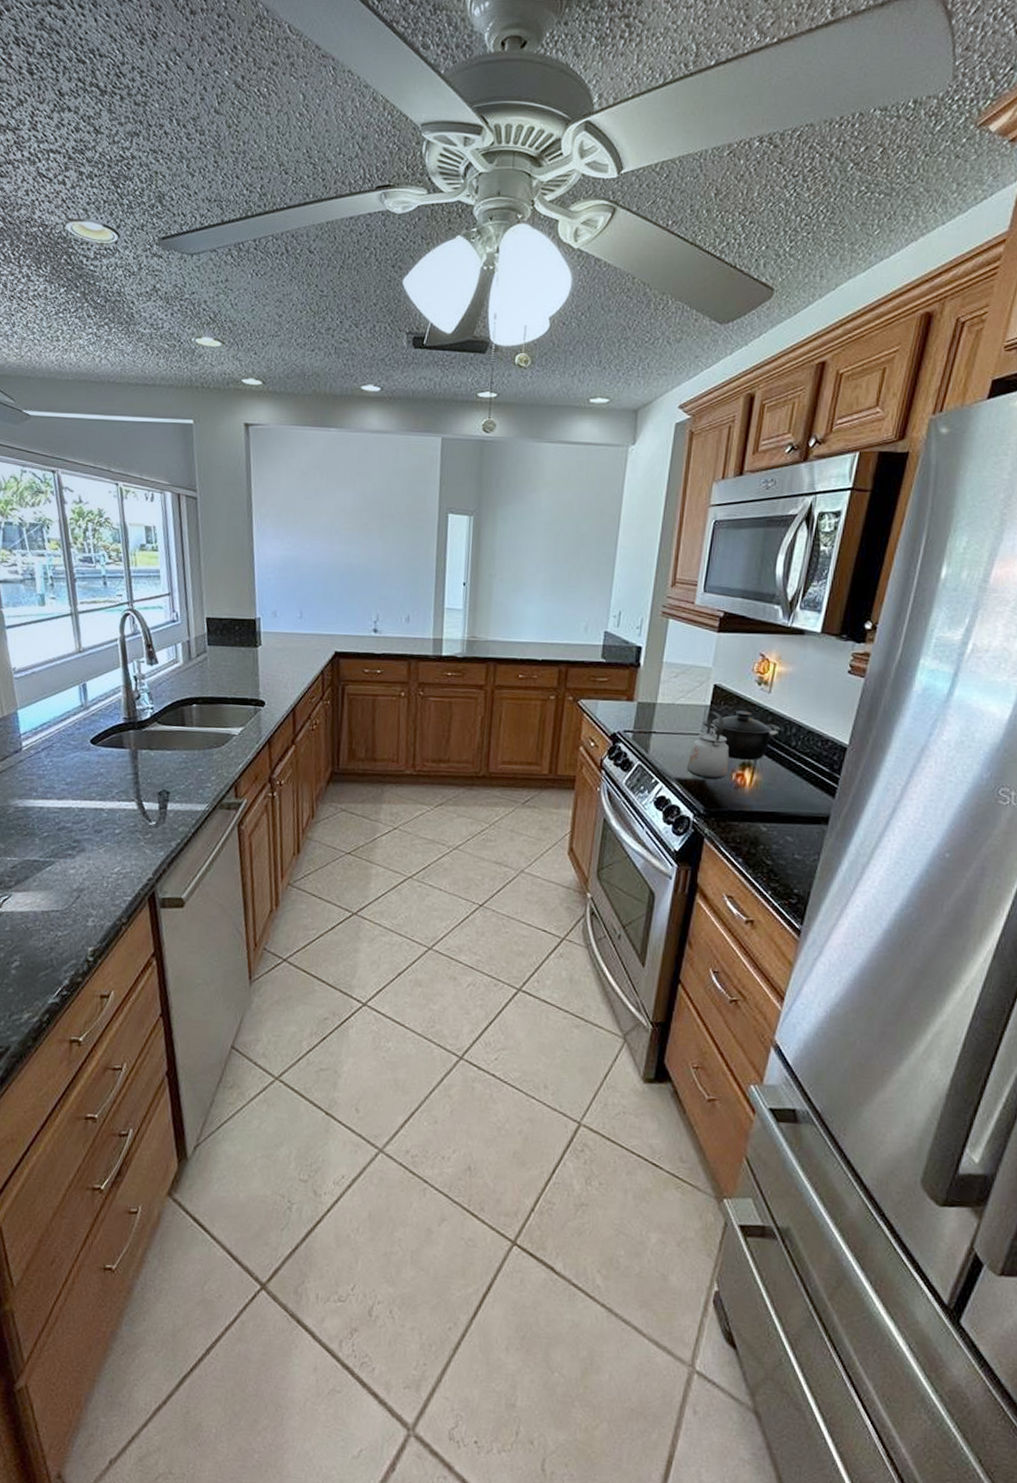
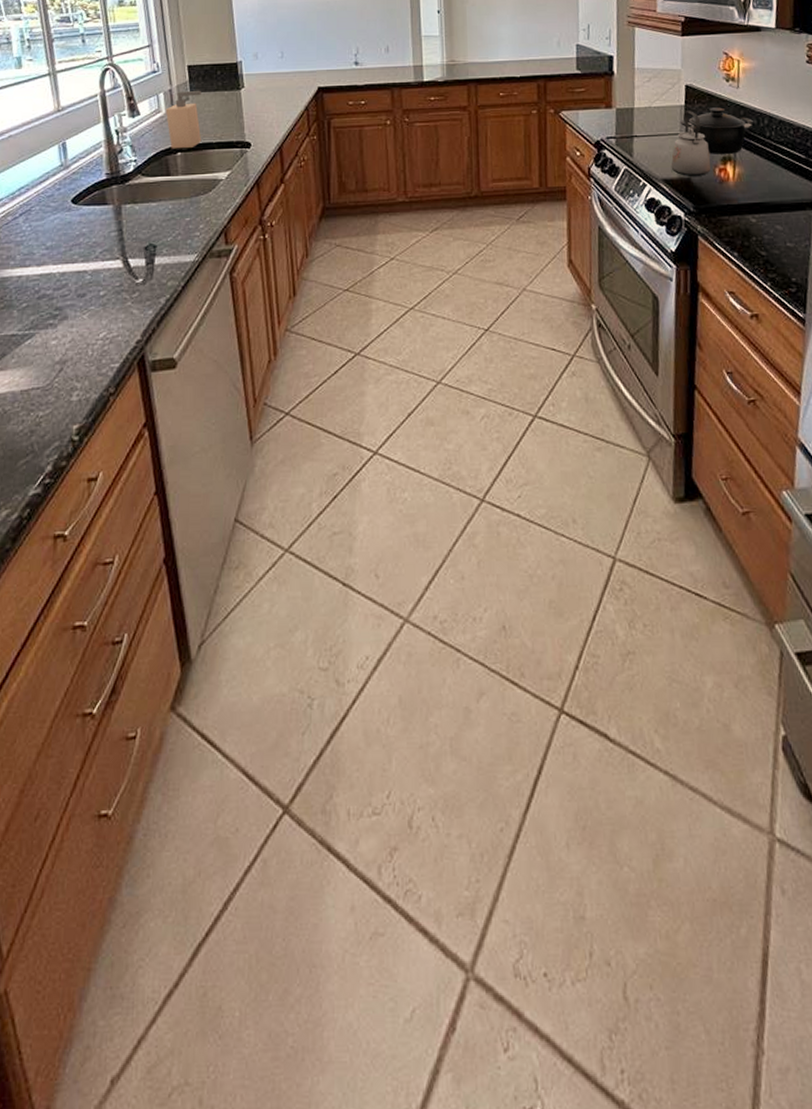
soap dispenser: none [183,643,219,701] -> present [166,90,202,149]

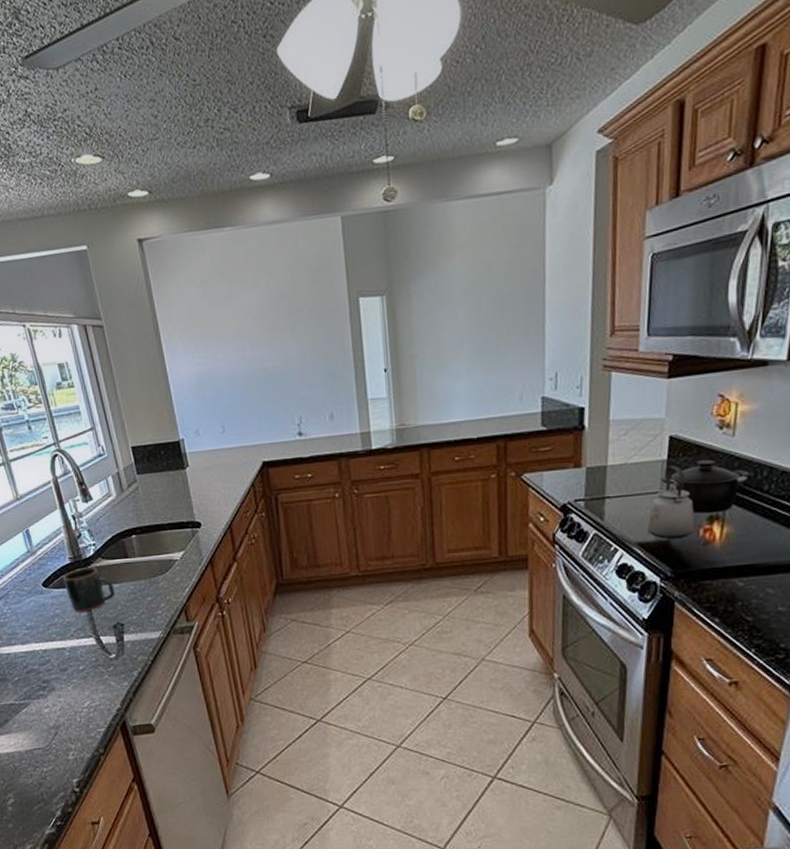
mug: none [96,184,151,231] -> present [63,567,115,612]
soap dispenser: present [166,90,202,149] -> none [116,471,154,532]

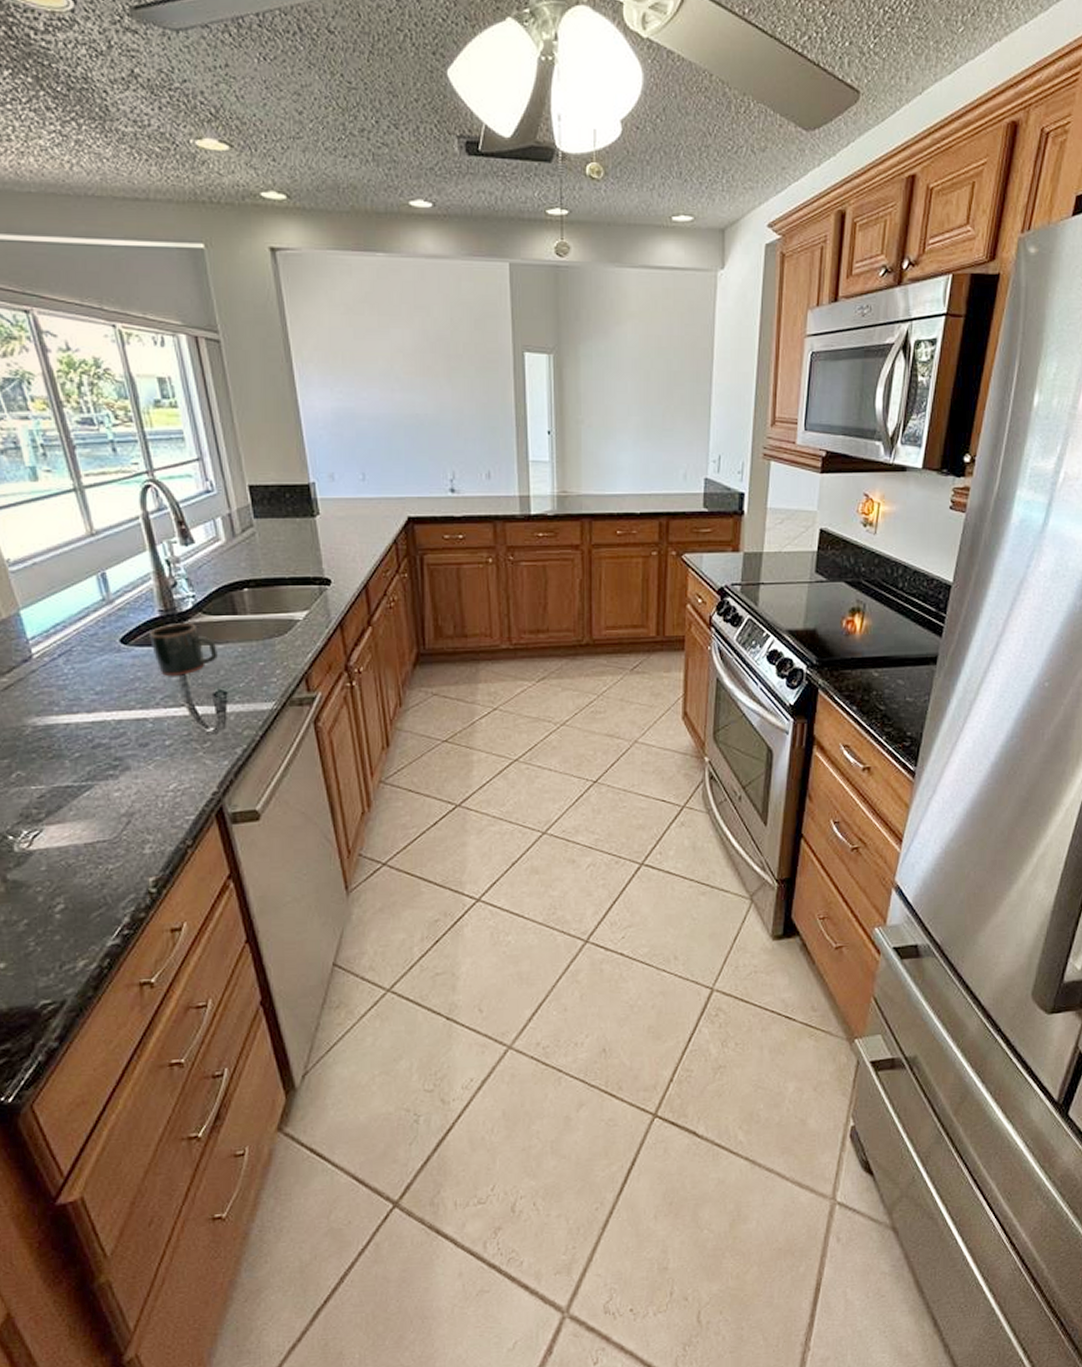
kettle: present [647,465,695,539] -> none [797,557,839,628]
saucepan: present [661,459,751,513] -> none [811,554,888,605]

